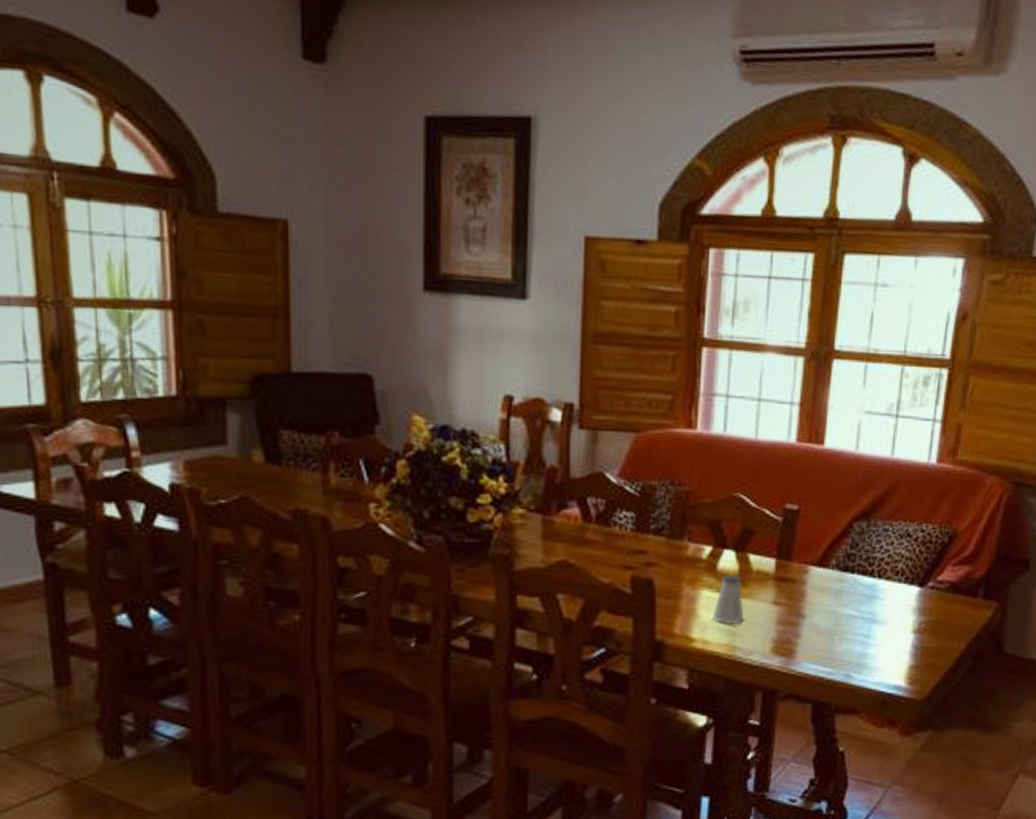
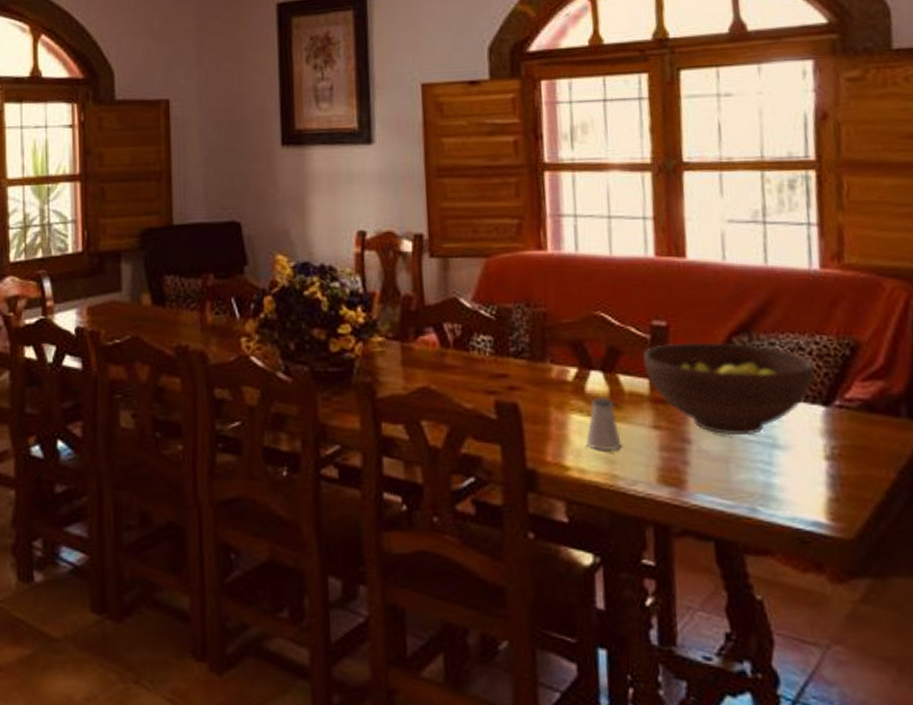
fruit bowl: none [772,526,917,612] -> present [642,342,815,436]

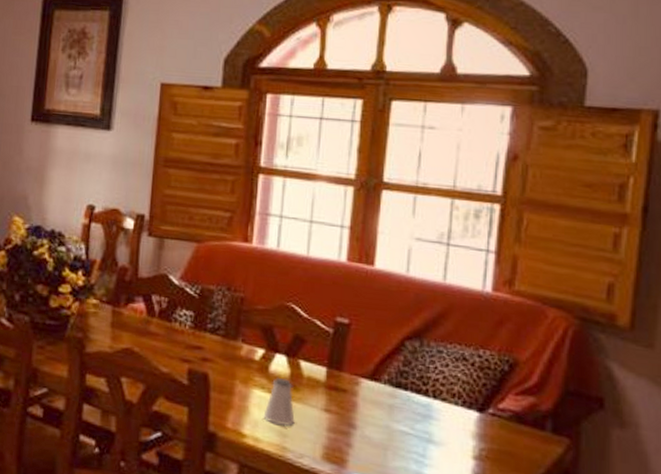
fruit bowl: present [642,342,815,436] -> none [323,339,475,429]

